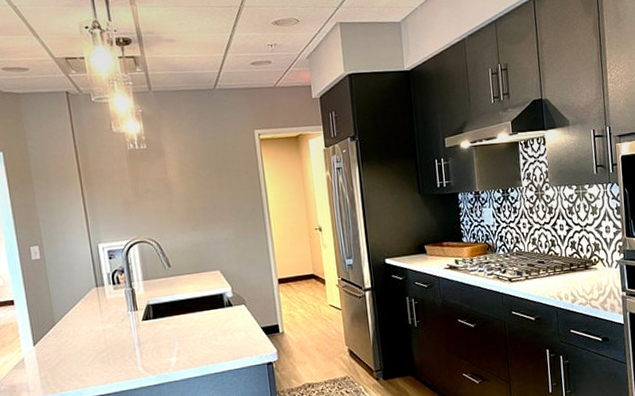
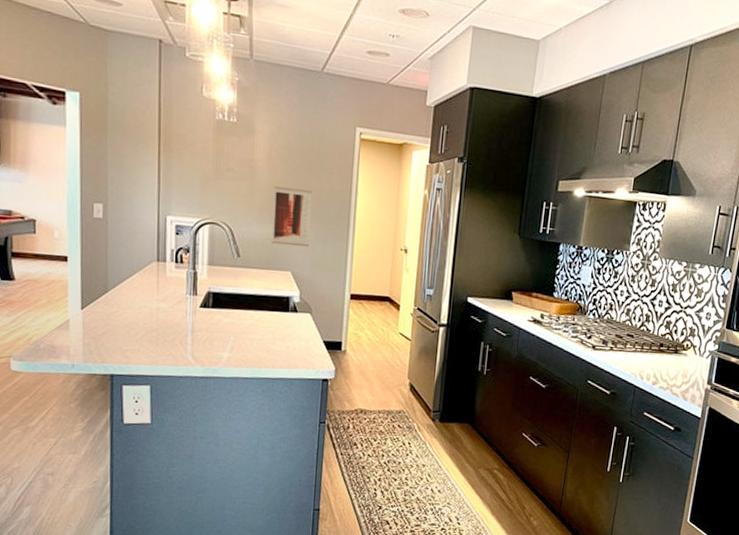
wall art: none [190,194,232,249] -> present [271,186,312,248]

